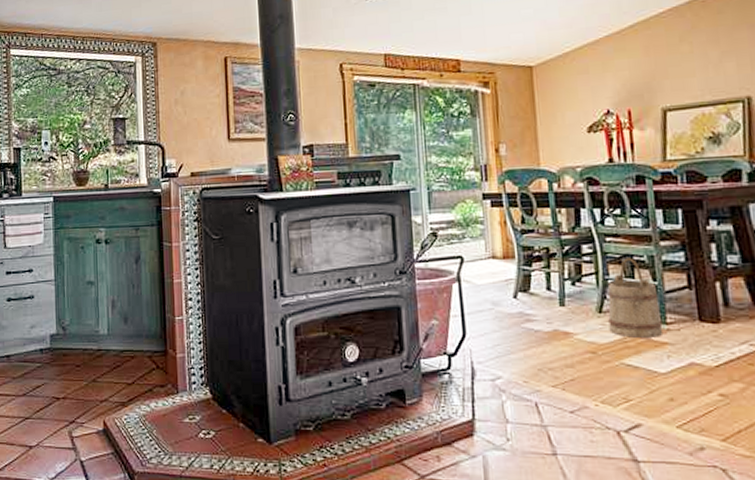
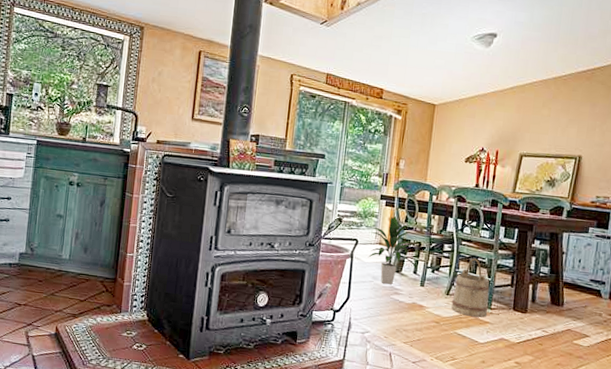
indoor plant: none [477,217,553,309] -> present [368,215,419,284]

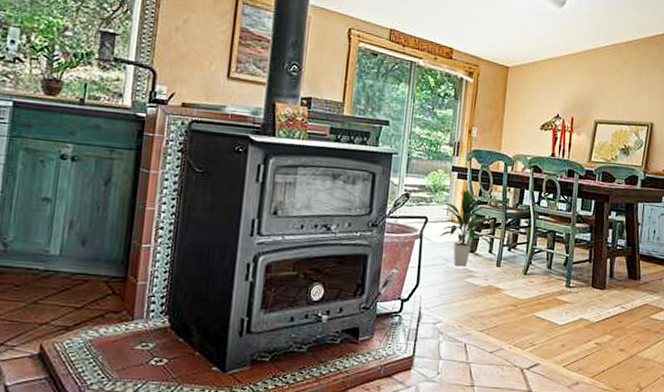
bucket: present [451,258,490,318] -> none [529,233,568,297]

